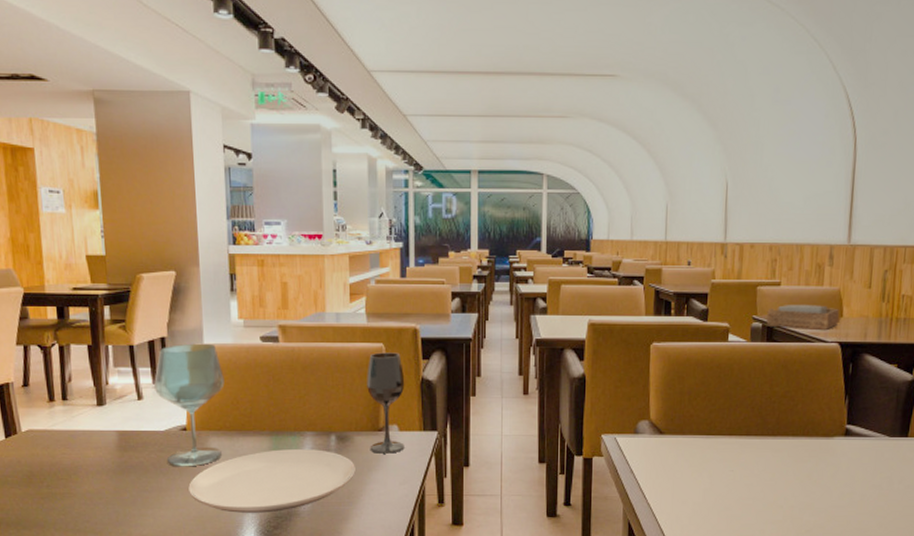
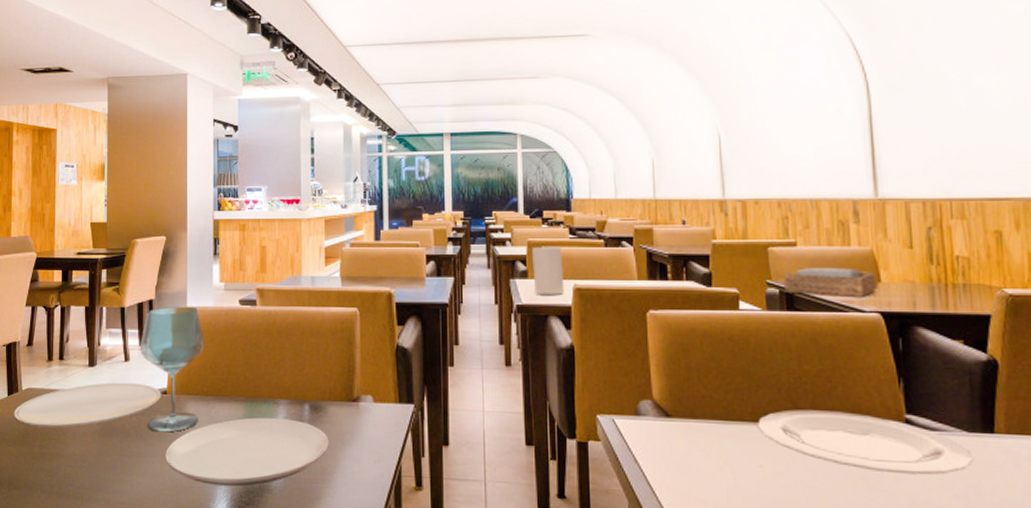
plate: none [14,420,181,468] -> present [13,382,161,428]
wine glass: present [367,352,405,454] -> none [341,317,380,427]
cup: none [552,284,581,331] -> present [532,246,565,296]
plate: none [733,424,891,472] -> present [757,409,974,475]

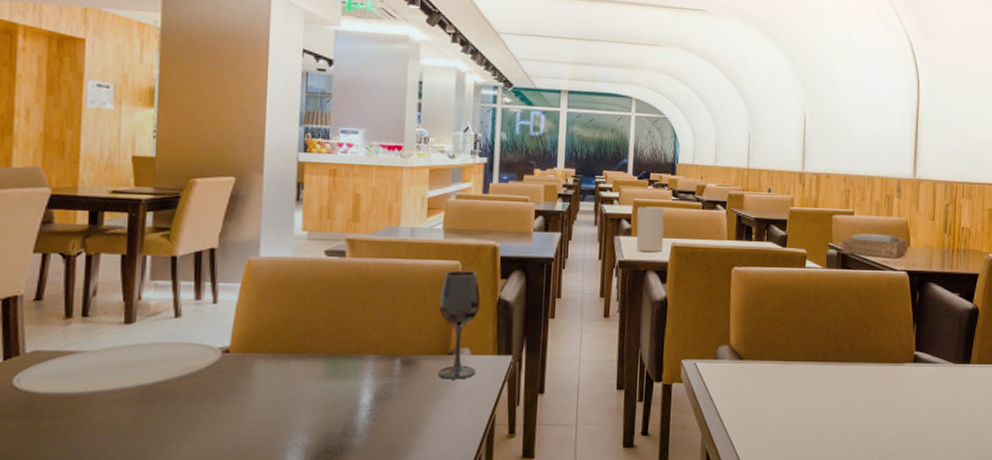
wine glass: present [140,306,204,432] -> none [196,256,280,395]
plate: present [165,417,329,487] -> none [224,374,420,447]
wine glass: none [341,317,380,427] -> present [437,270,481,379]
plate: present [757,409,974,475] -> none [810,350,956,398]

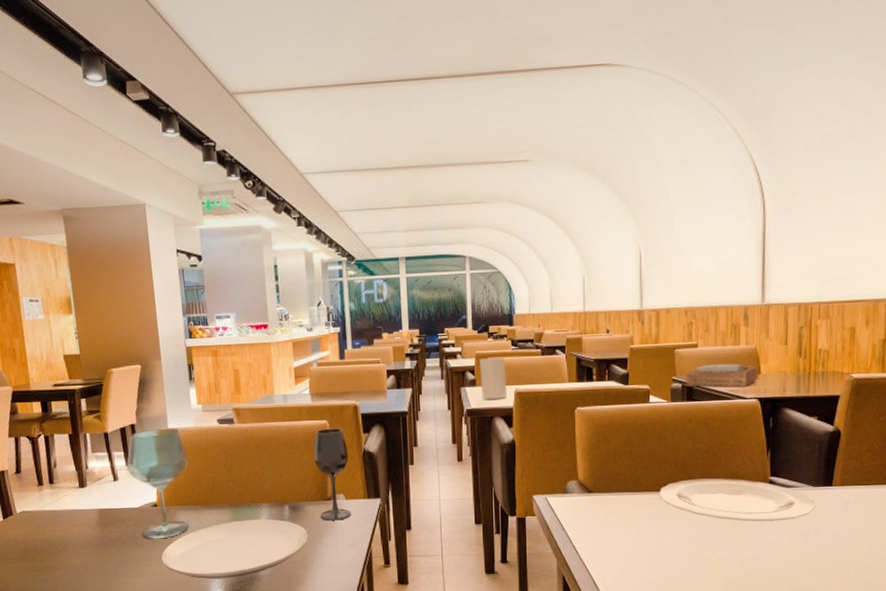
plate: present [11,341,222,396] -> none [11,499,152,544]
wine glass: none [196,256,280,395] -> present [127,428,189,540]
plate: none [224,374,420,447] -> present [161,519,308,579]
plate: none [810,350,956,398] -> present [659,478,816,522]

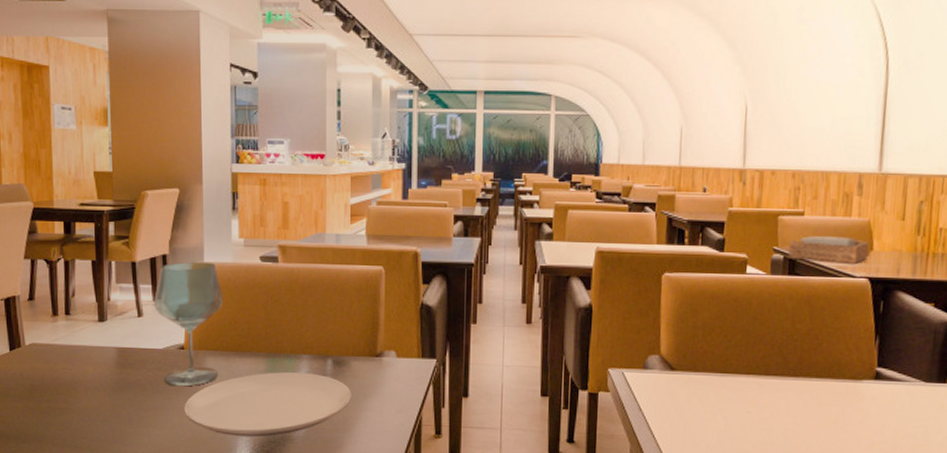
wine glass: present [314,428,351,521] -> none [365,275,404,381]
cup: present [480,356,508,400] -> none [558,209,588,258]
plate: present [659,478,816,522] -> none [750,363,927,419]

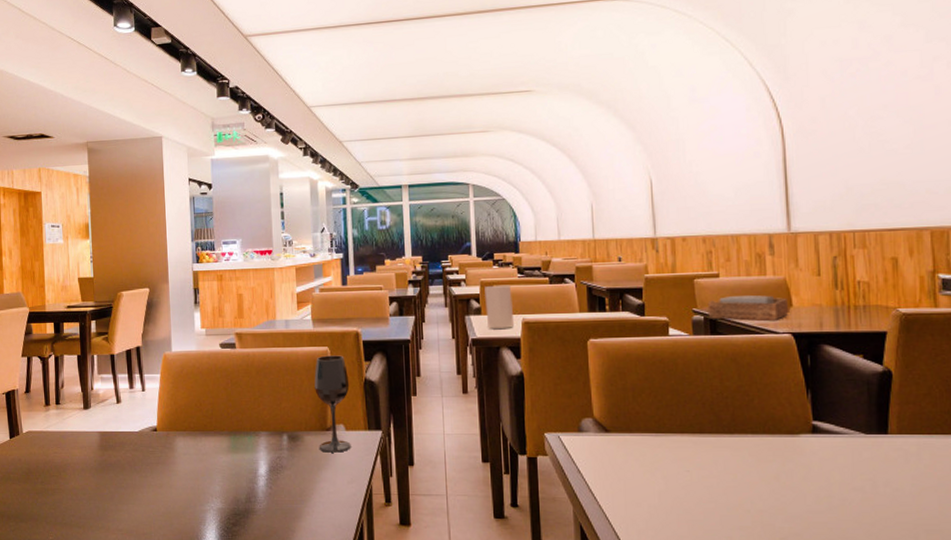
wine glass: present [154,261,223,387] -> none [130,351,189,465]
plate: present [184,372,351,437] -> none [158,449,306,510]
wine glass: none [365,275,404,381] -> present [314,355,351,453]
cup: none [558,209,588,258] -> present [485,284,515,330]

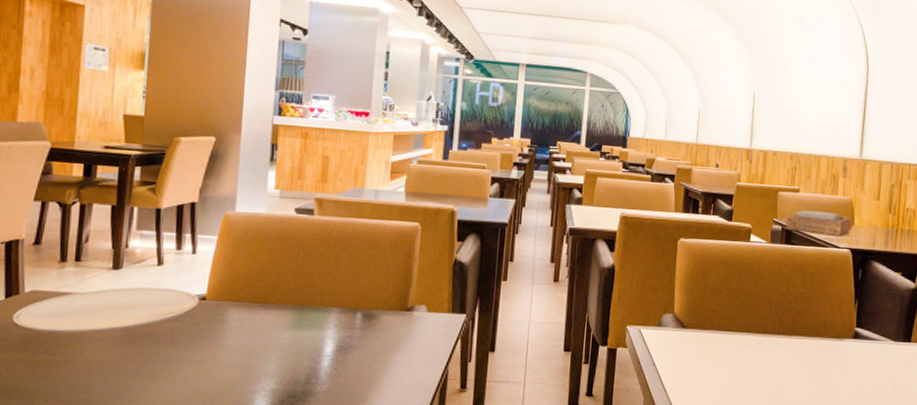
plate: none [16,422,152,466] -> present [11,286,200,334]
wine glass: present [314,355,351,453] -> none [395,231,438,335]
cup: present [485,284,515,330] -> none [587,177,615,222]

